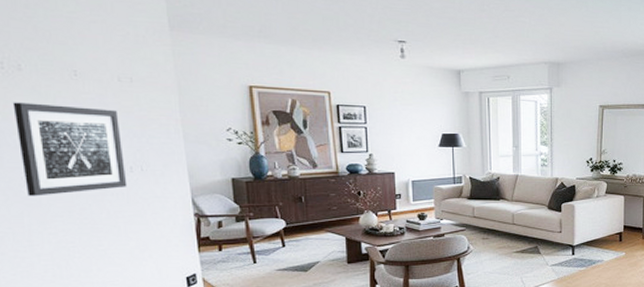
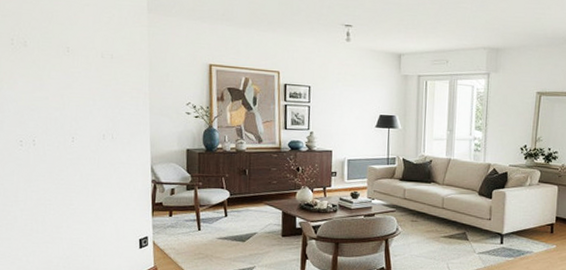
wall art: present [12,102,128,196] -> none [16,74,99,158]

